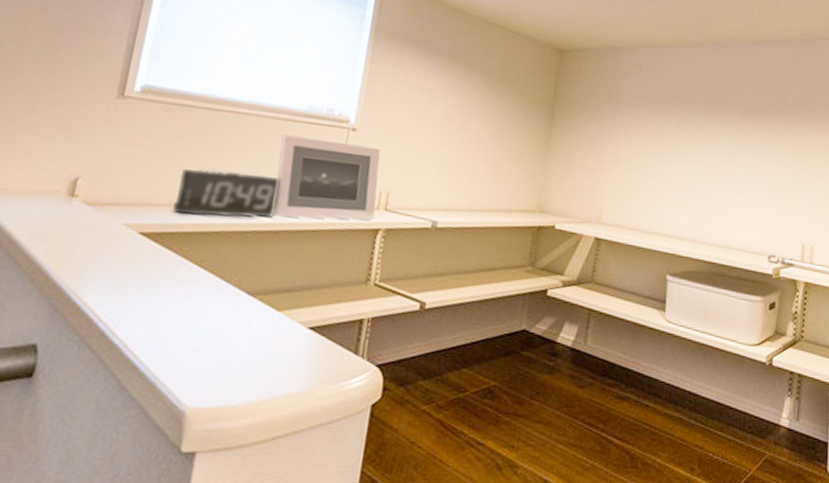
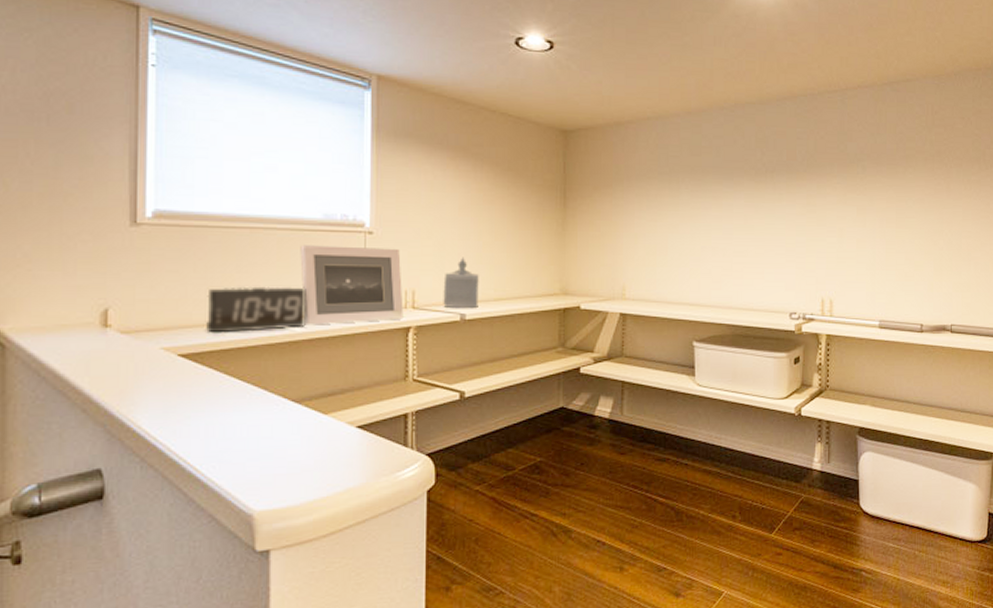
decorative jar: none [416,163,457,216] -> present [443,257,479,309]

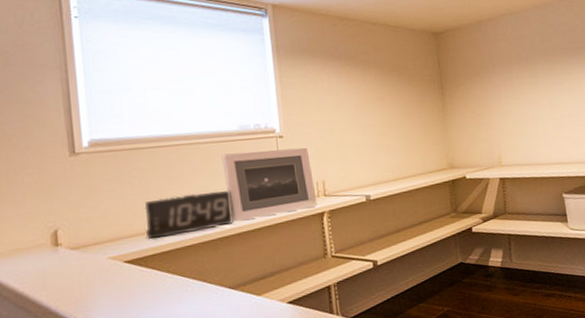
decorative jar: present [443,257,479,309] -> none [348,148,380,192]

